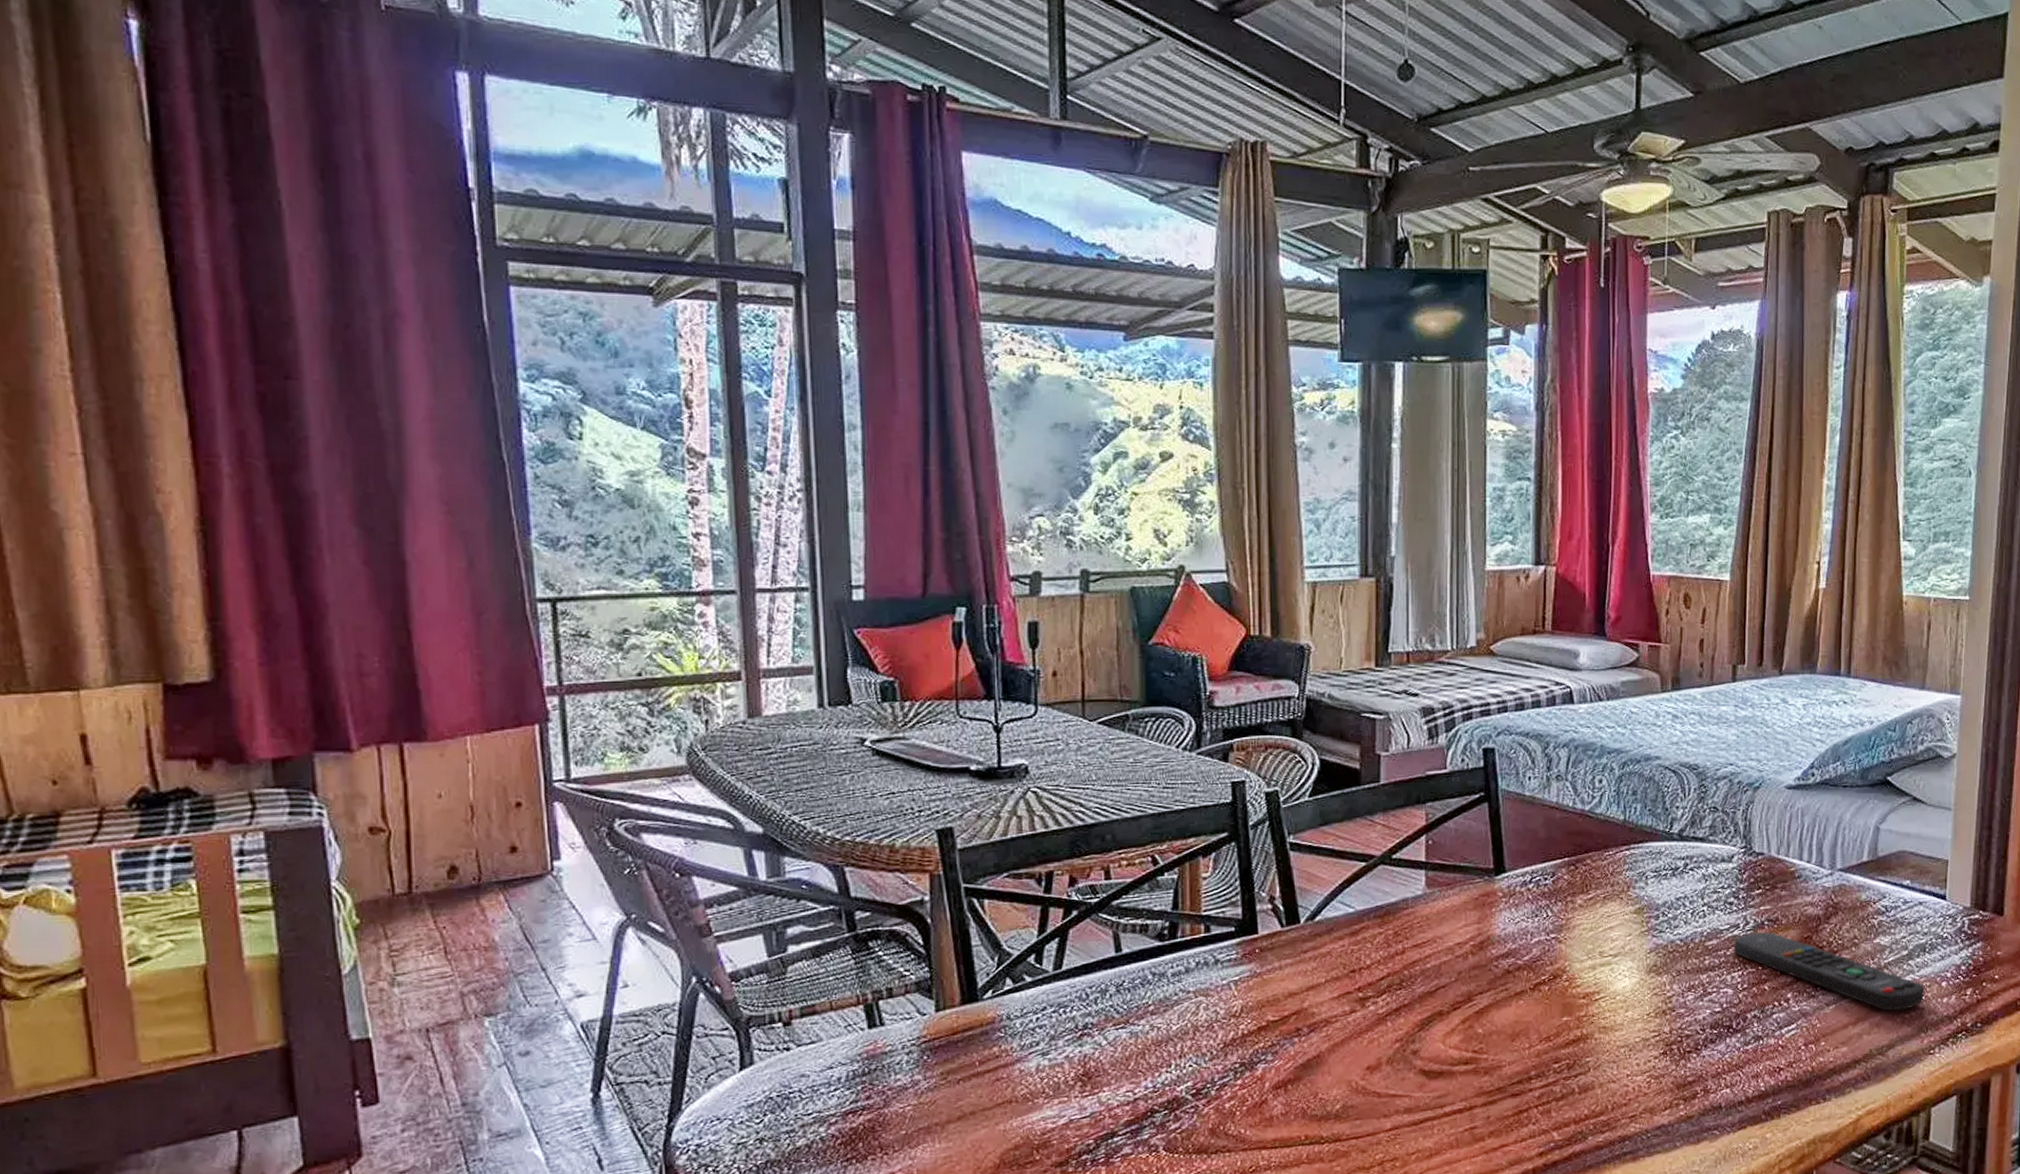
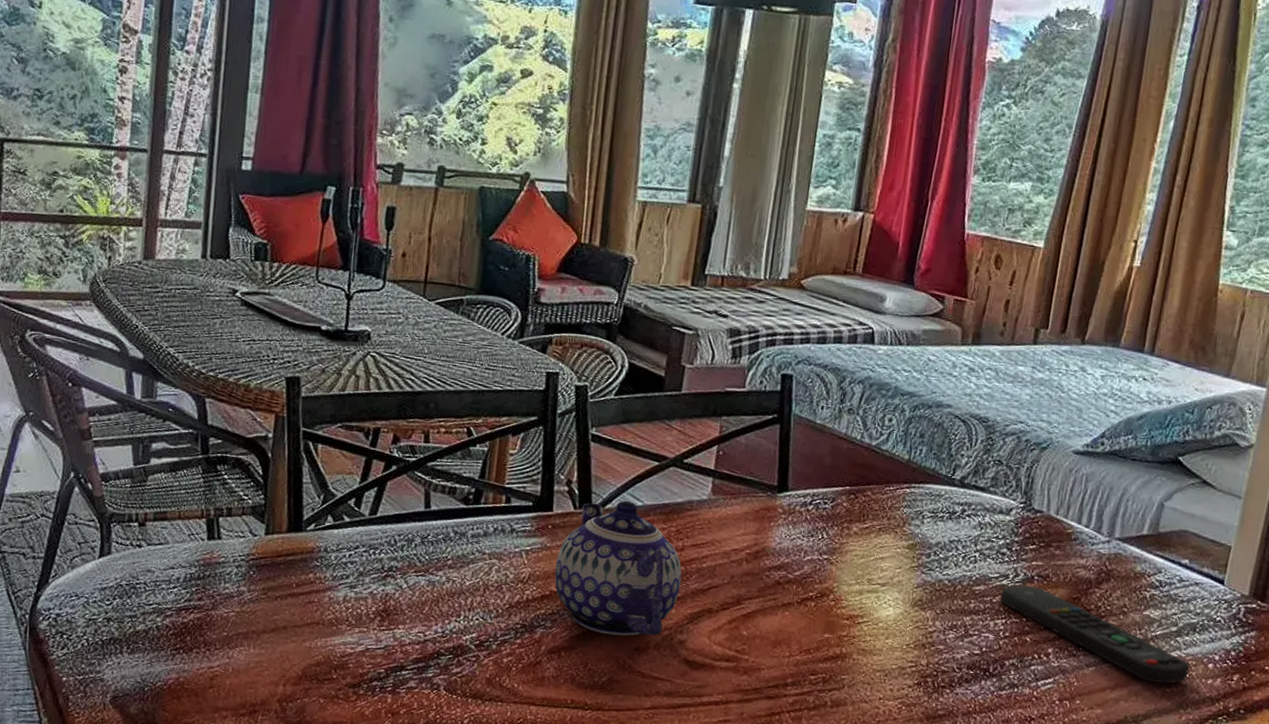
teapot: none [1269,909,1406,1058] -> present [554,500,682,636]

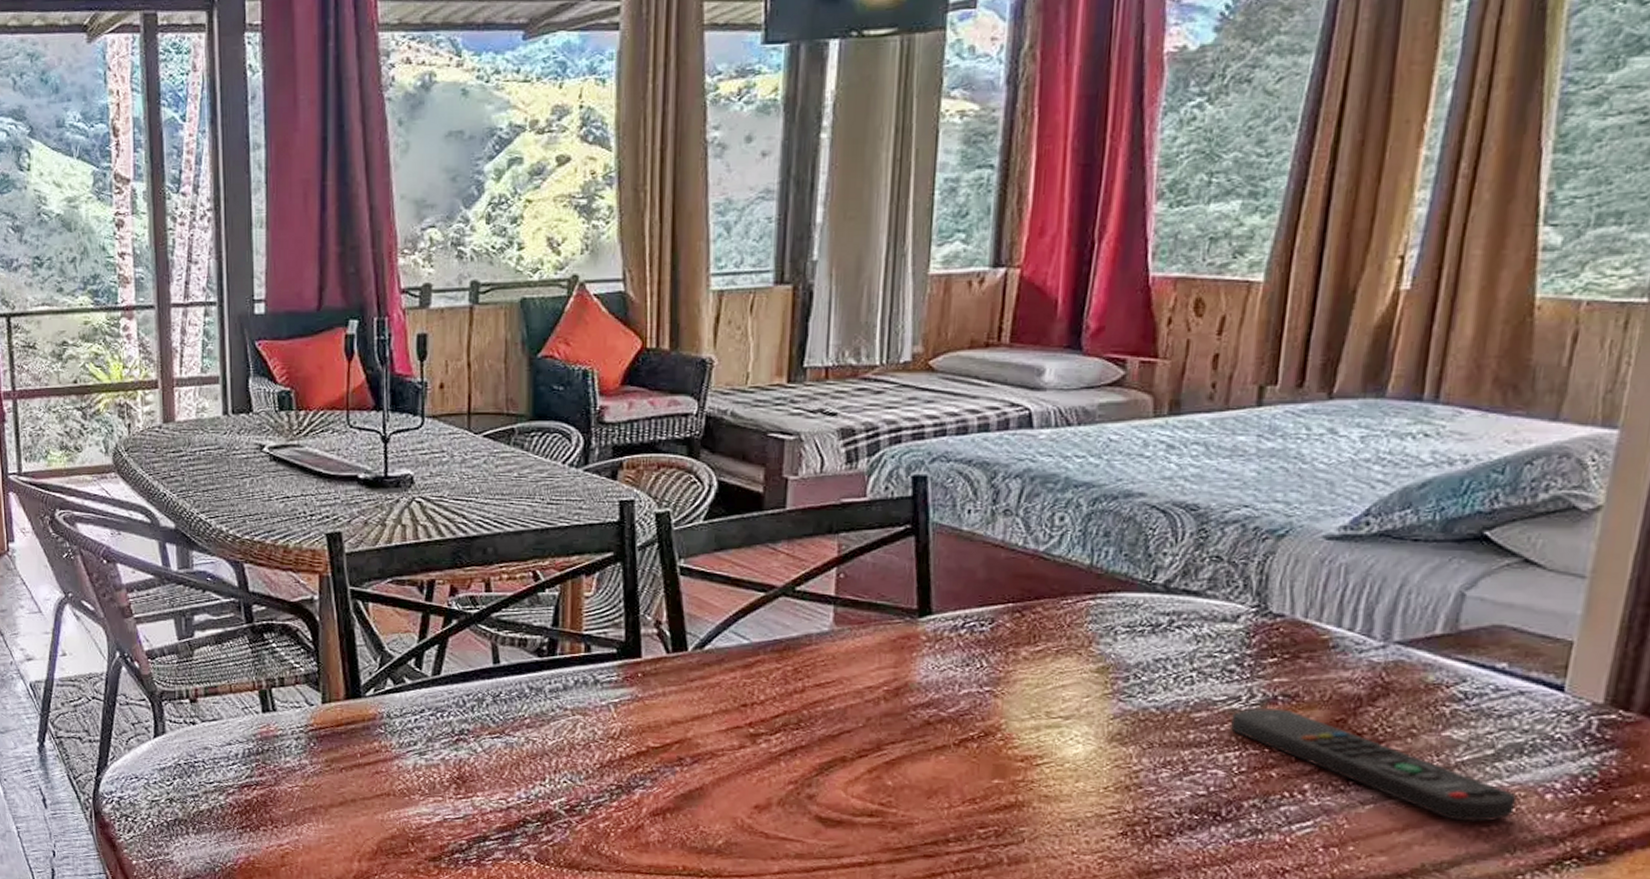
teapot: present [554,500,682,636] -> none [650,639,805,793]

